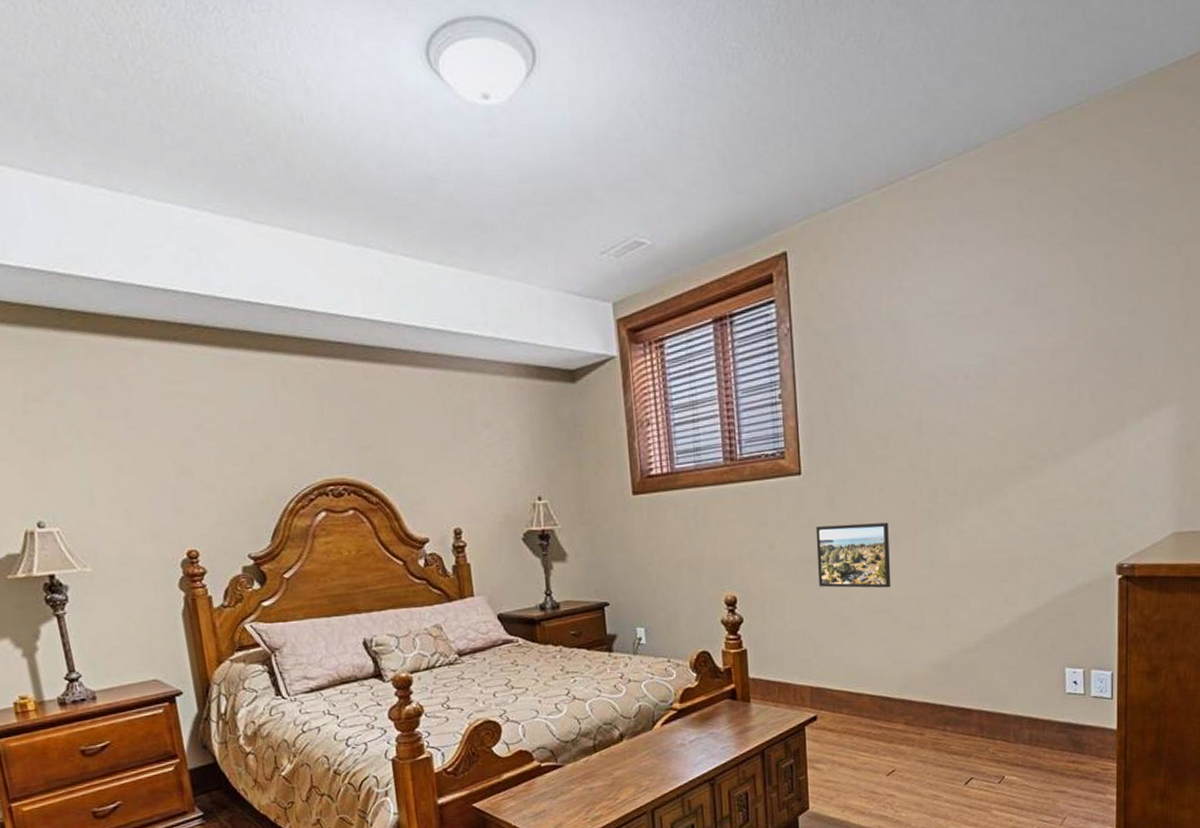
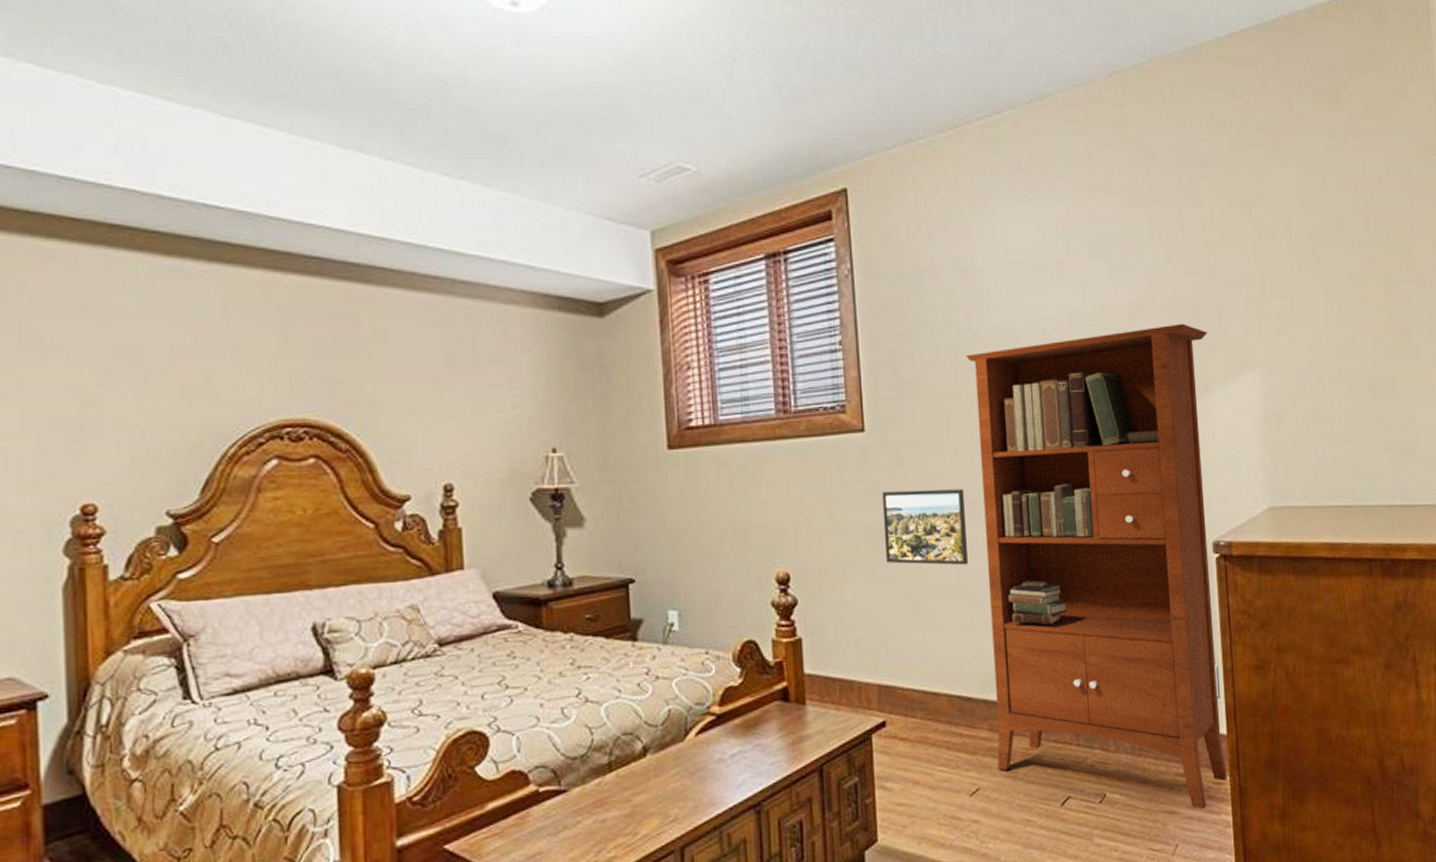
bookcase: none [894,363,1126,790] -> present [966,323,1227,810]

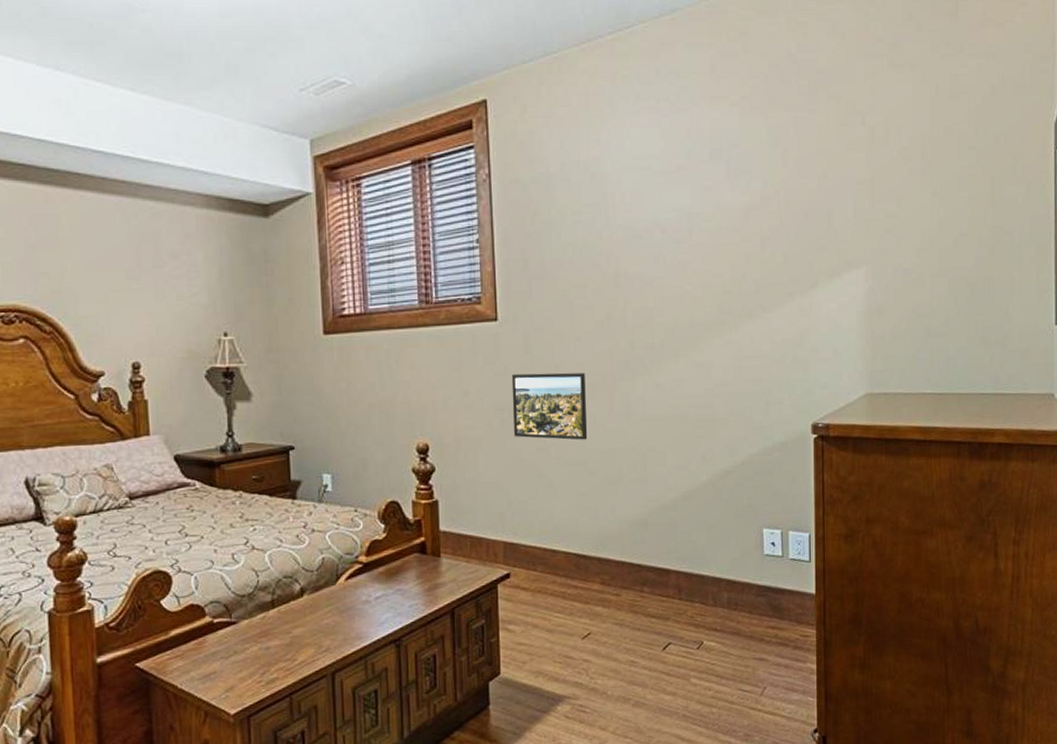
bookcase: present [966,323,1227,810] -> none [591,224,817,658]

